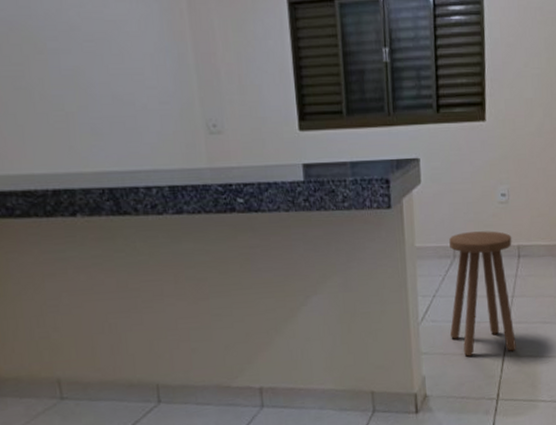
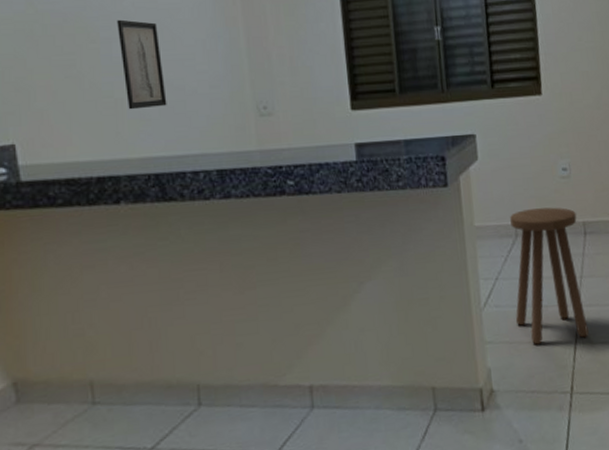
wall art: none [63,30,118,124] -> present [117,19,167,110]

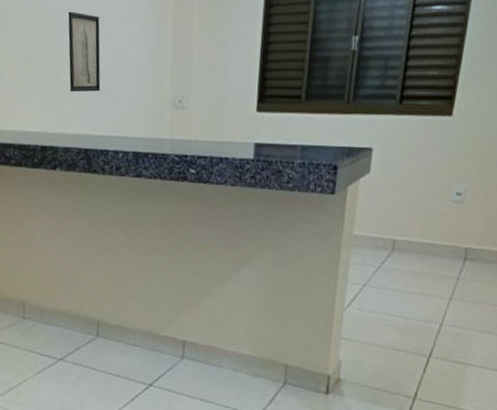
stool: present [510,207,589,345] -> none [374,227,461,354]

